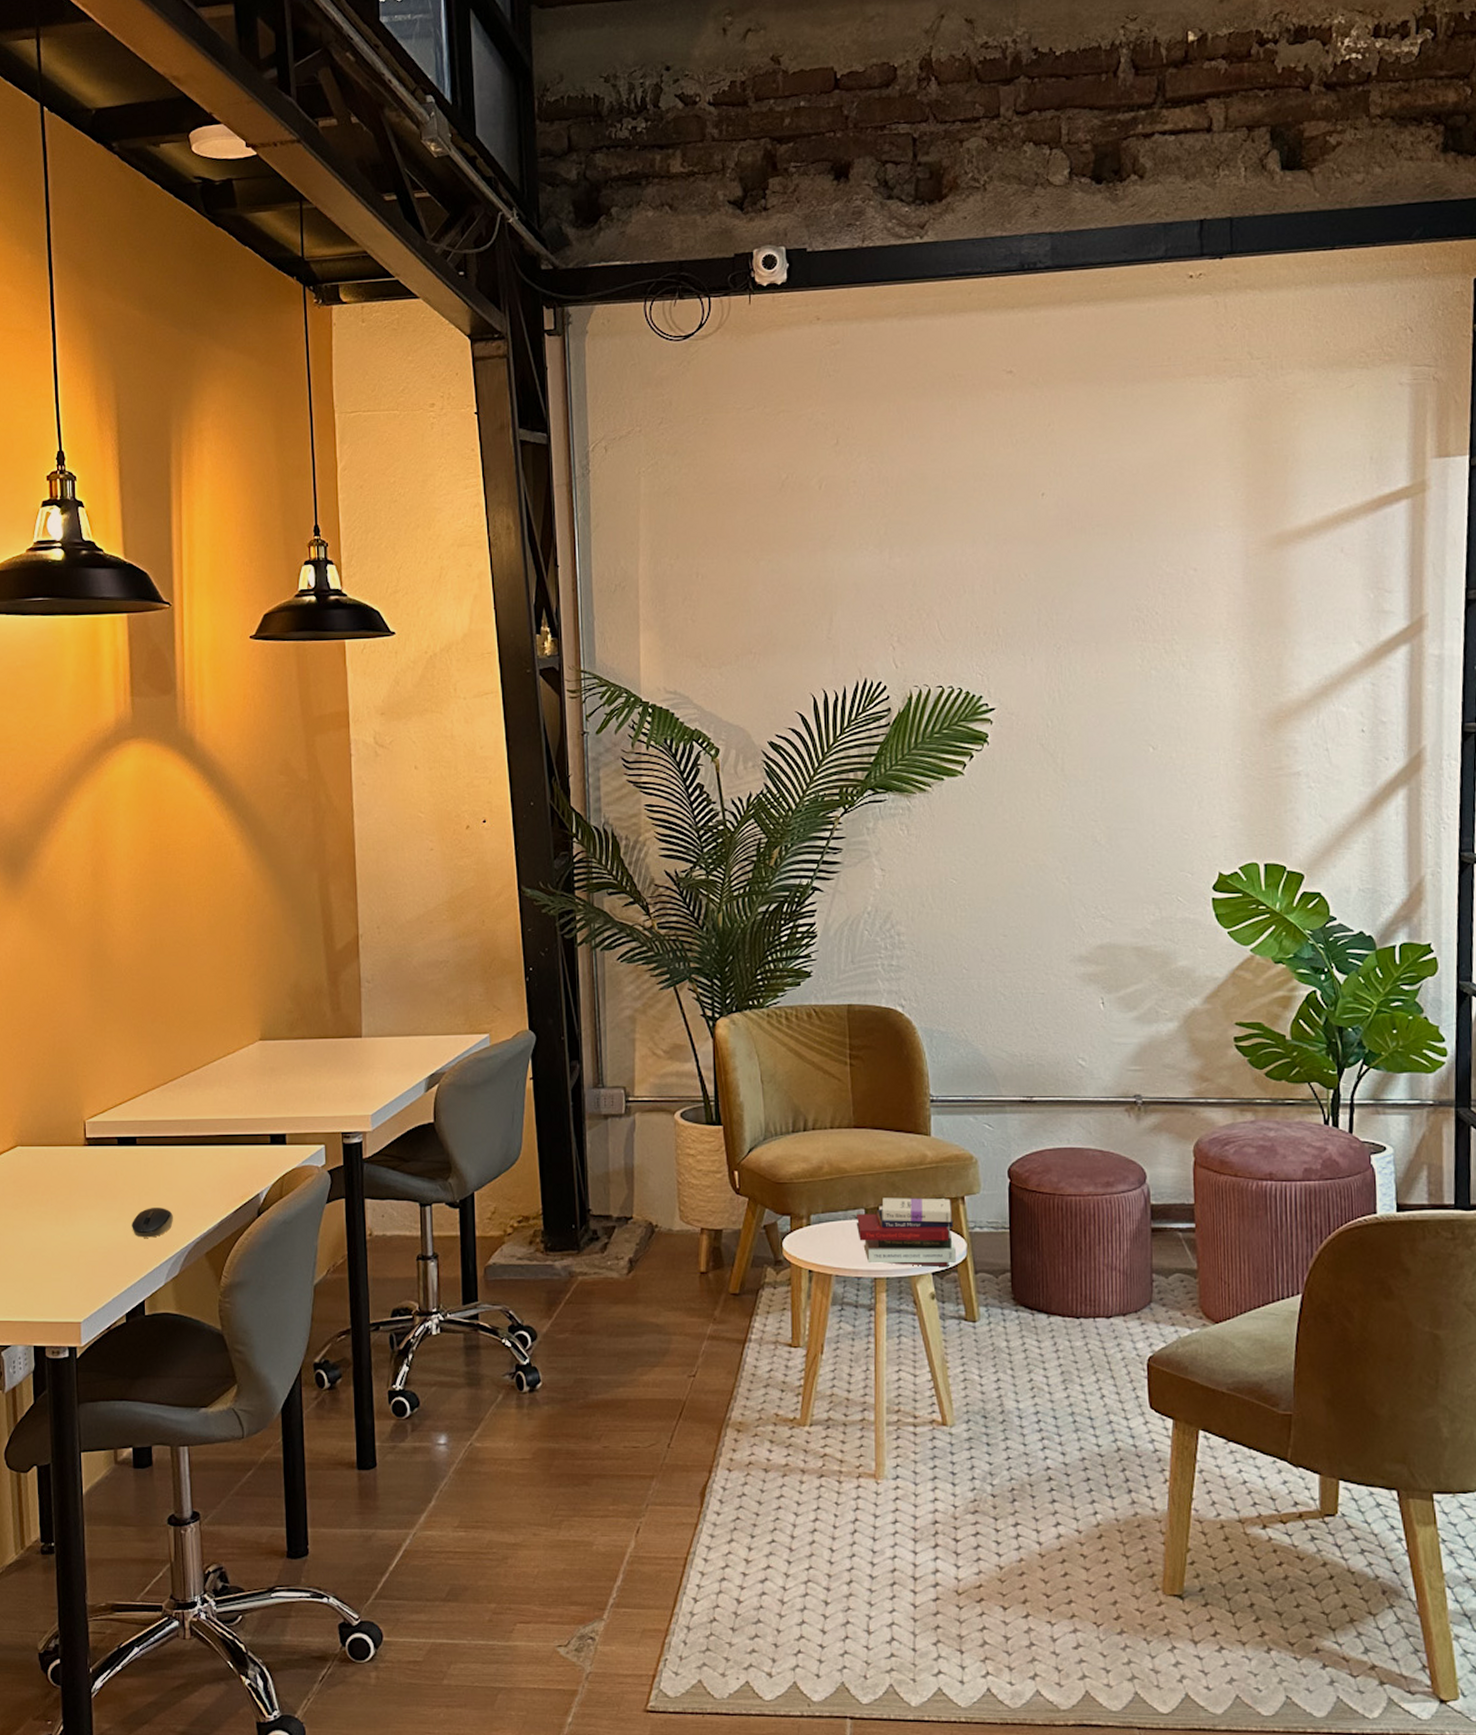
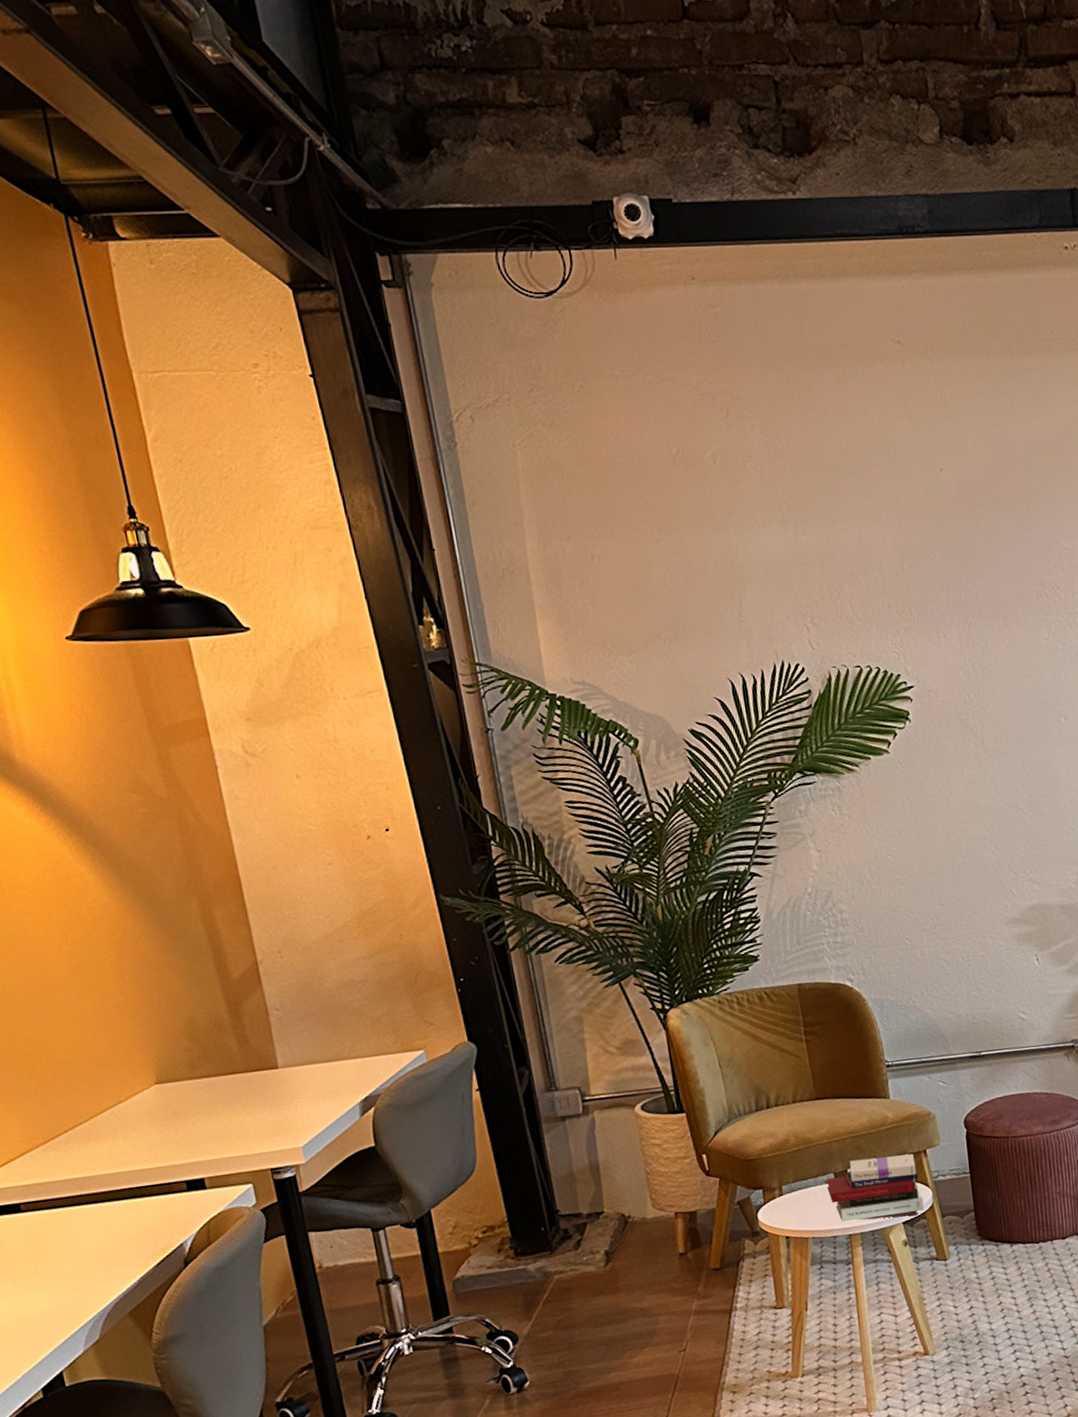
computer mouse: present [132,1208,173,1238] -> none [31,1273,83,1308]

